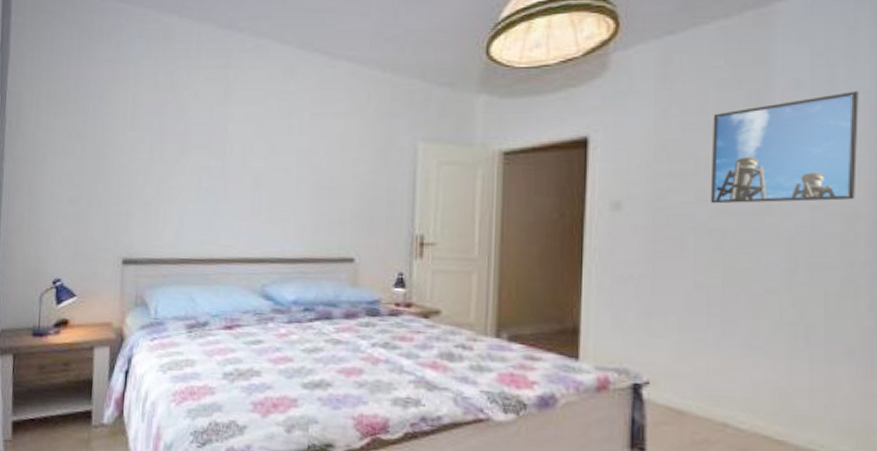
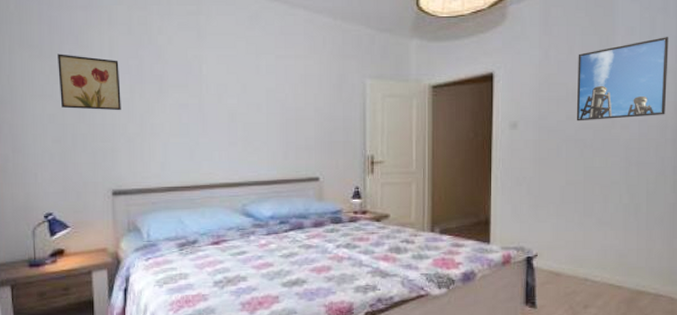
wall art: none [80,110,141,172] -> present [57,54,121,111]

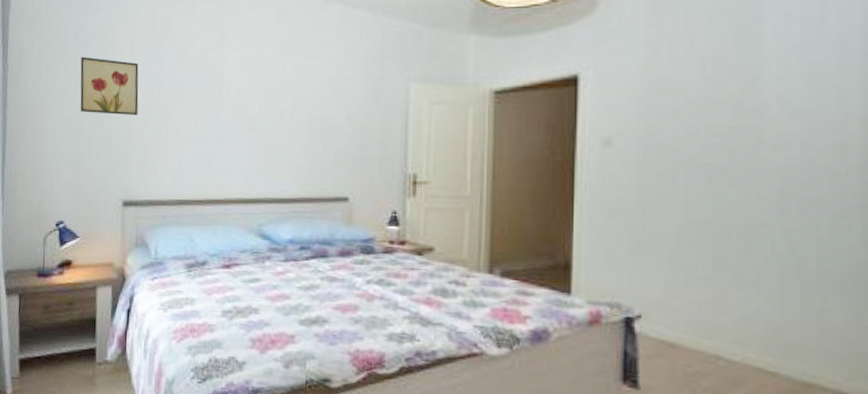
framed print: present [576,37,669,121] -> none [701,25,850,139]

